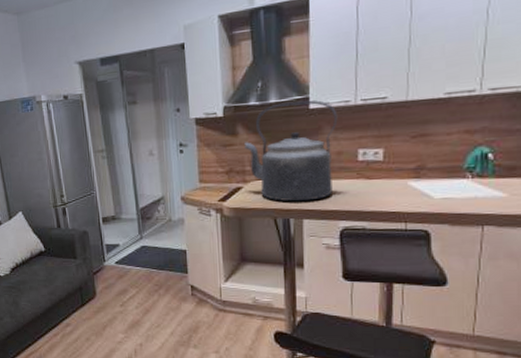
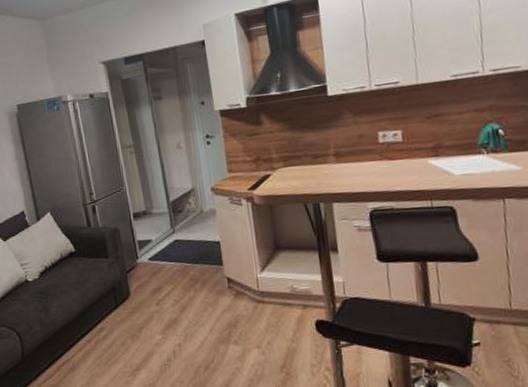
kettle: present [244,100,338,202] -> none [269,87,358,187]

